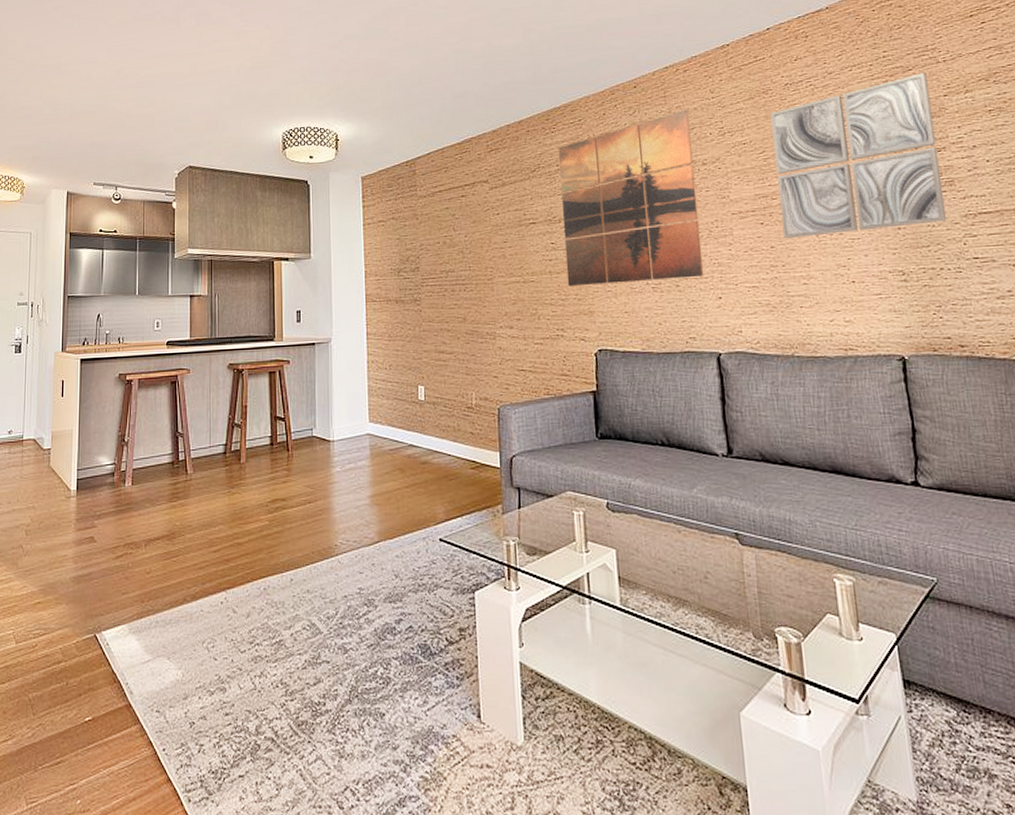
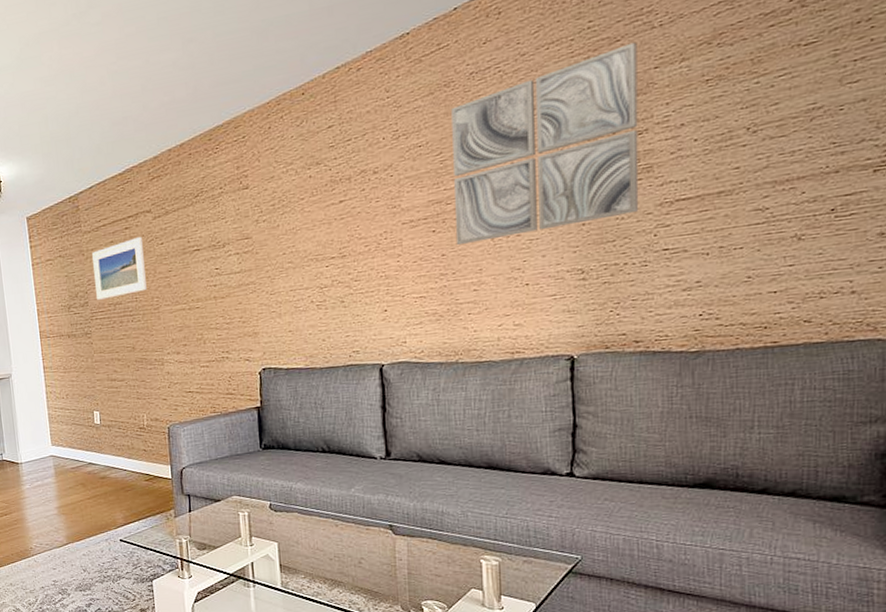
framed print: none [426,206,481,266] -> present [92,237,147,300]
wall art: present [559,109,704,287] -> none [222,113,370,310]

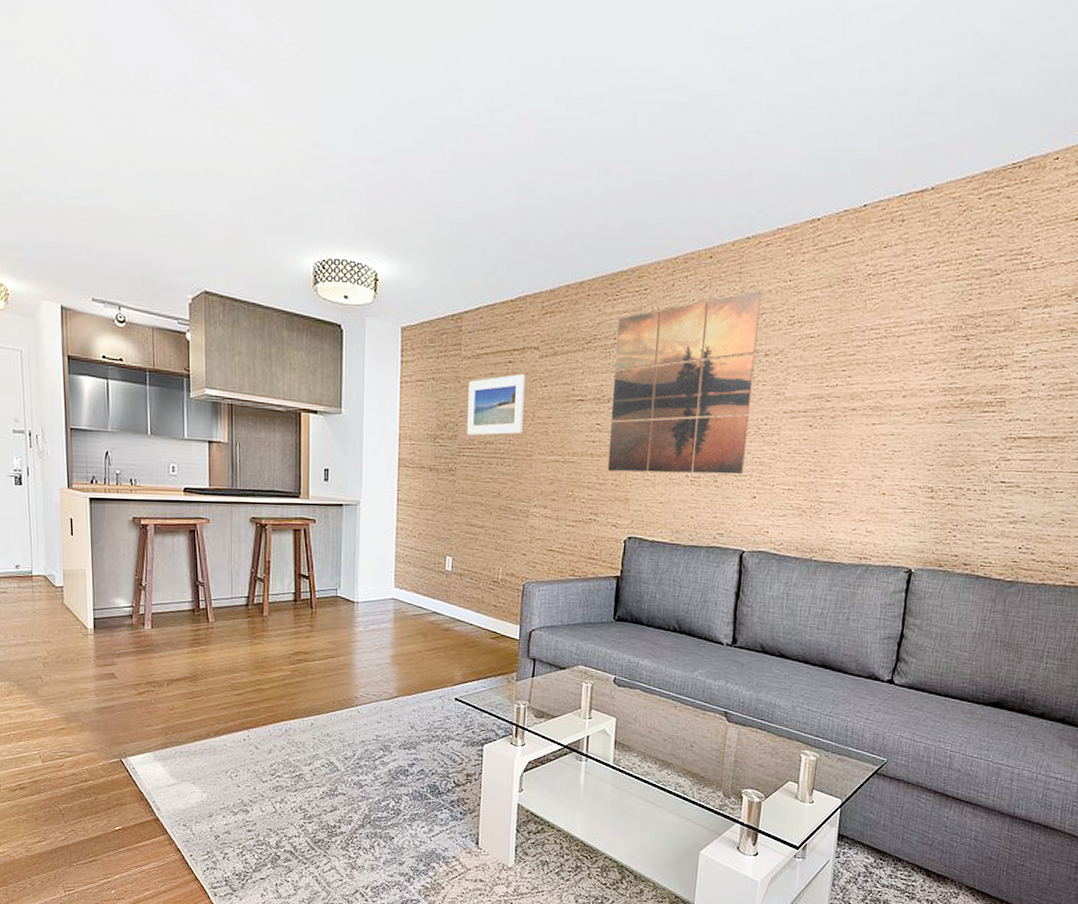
wall art: none [222,113,370,310] -> present [607,290,762,475]
wall art: present [451,42,639,246] -> none [828,279,1013,445]

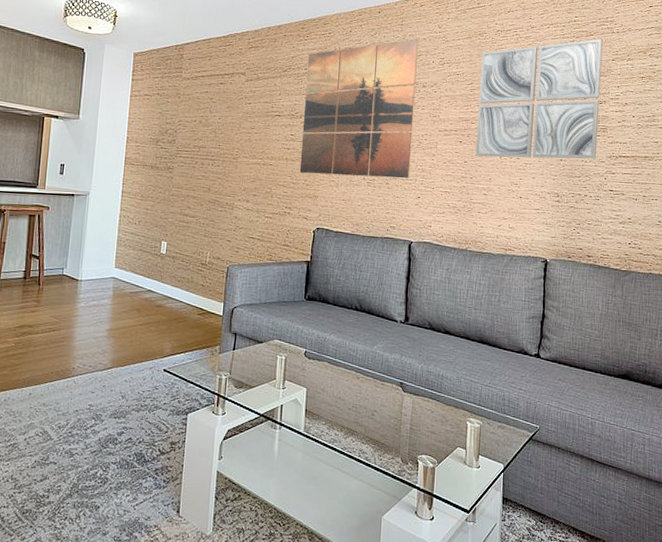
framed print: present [467,374,525,436] -> none [184,93,233,141]
wall art: none [828,279,1013,445] -> present [475,39,603,160]

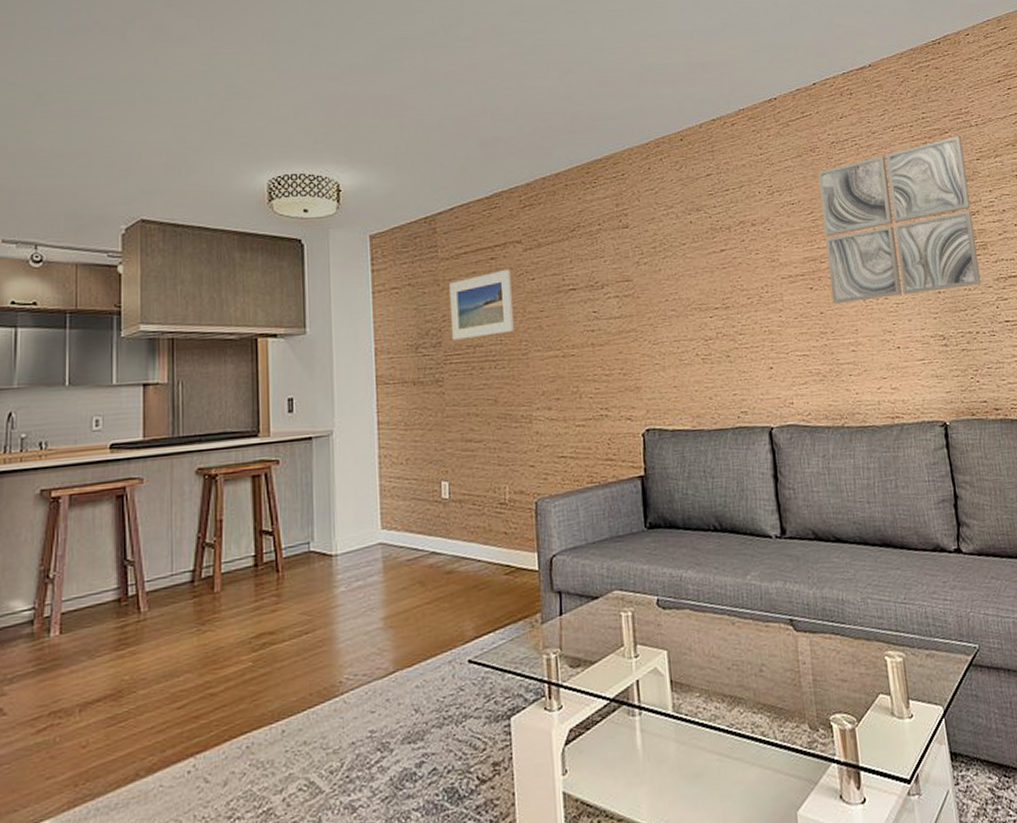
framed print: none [184,93,233,141] -> present [450,270,514,340]
wall art: present [299,38,419,179] -> none [600,165,755,360]

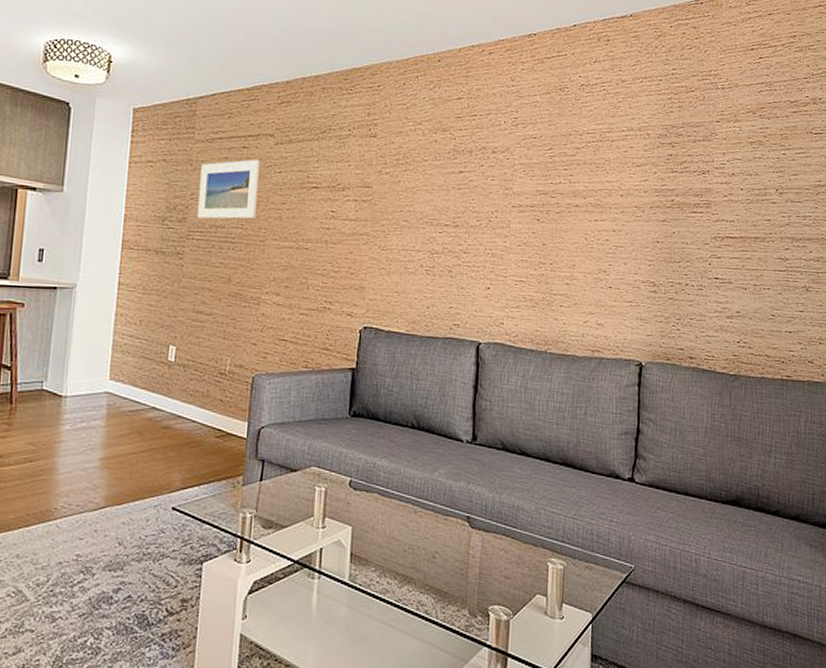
wall art: present [818,135,982,305] -> none [555,95,706,241]

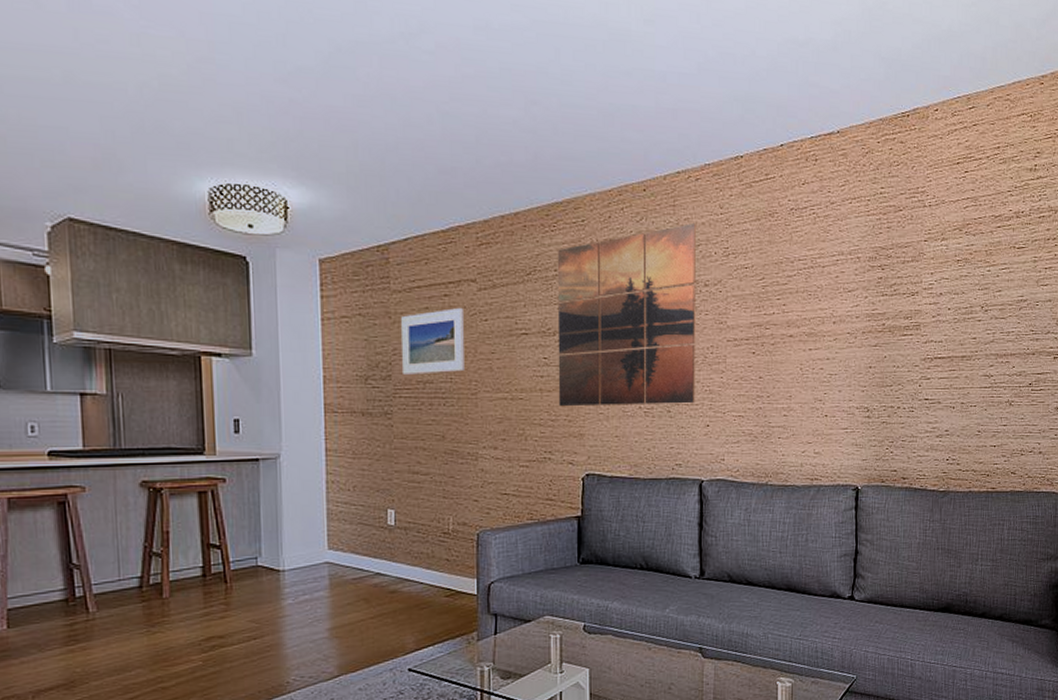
wall art: none [342,93,487,265] -> present [557,222,696,407]

